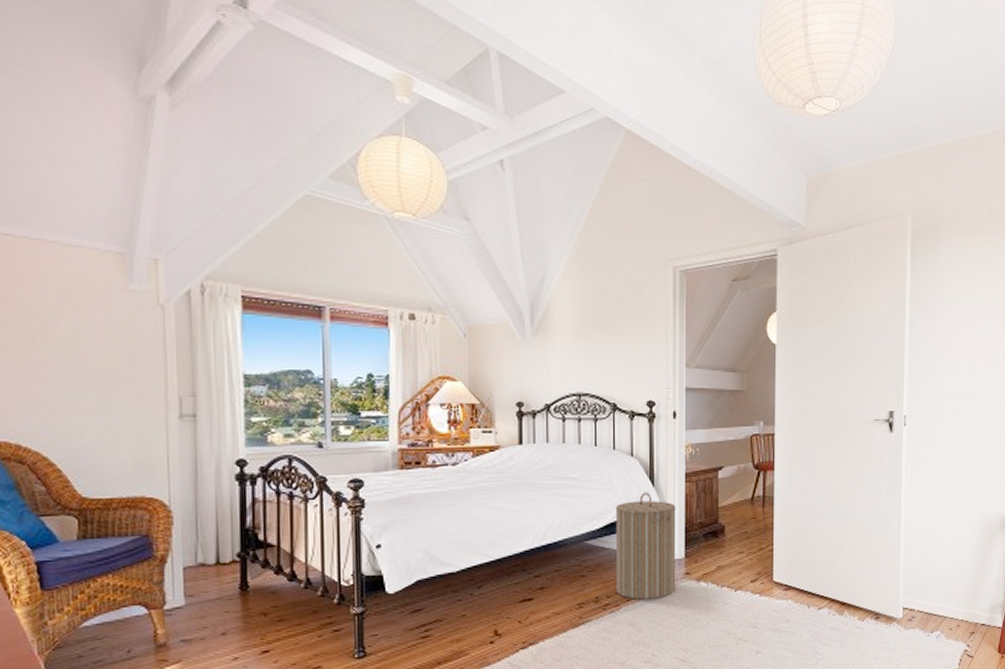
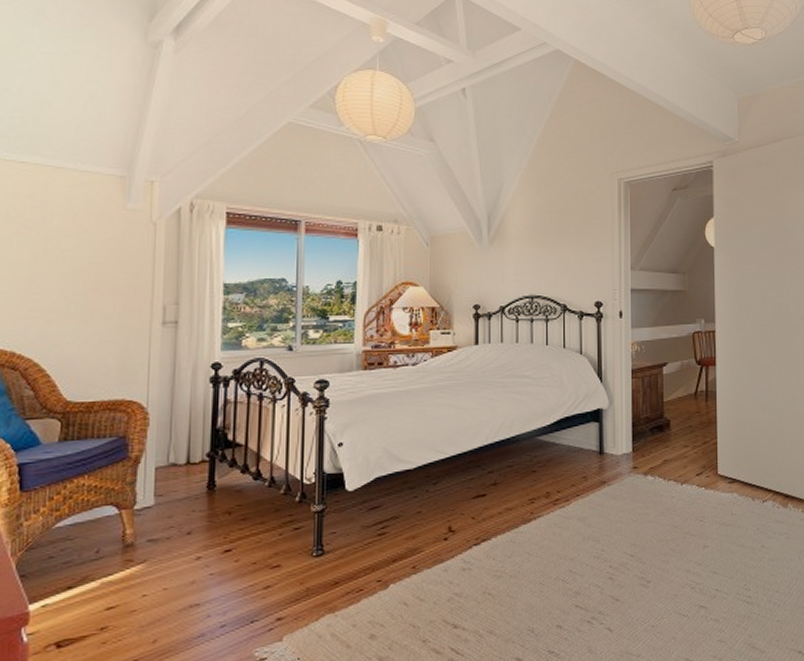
laundry hamper: present [615,492,676,601] -> none [565,388,624,495]

